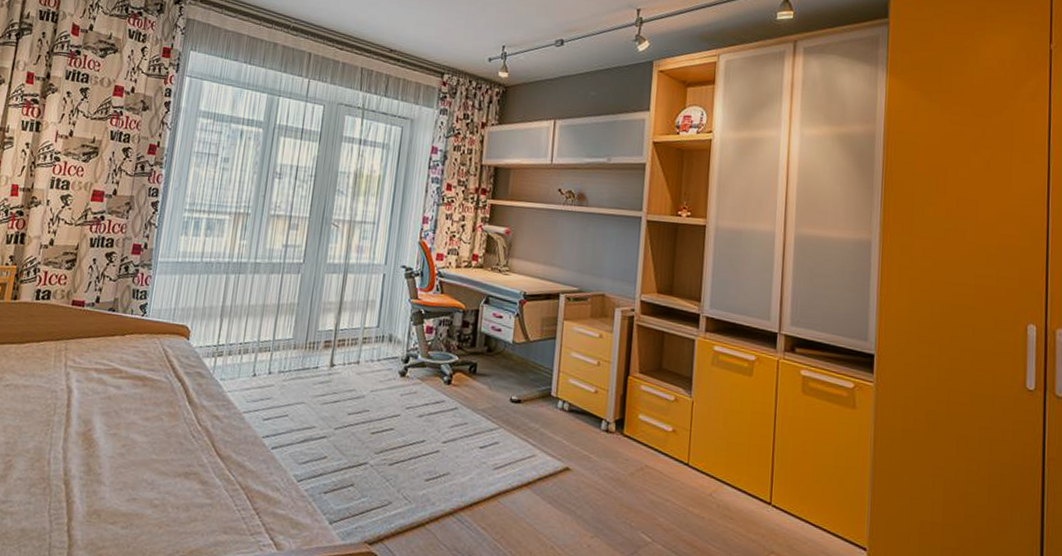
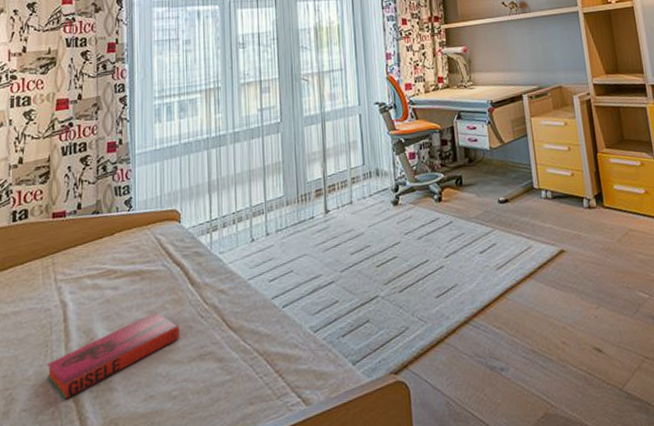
hardback book: none [44,419,171,480] -> present [47,311,179,400]

